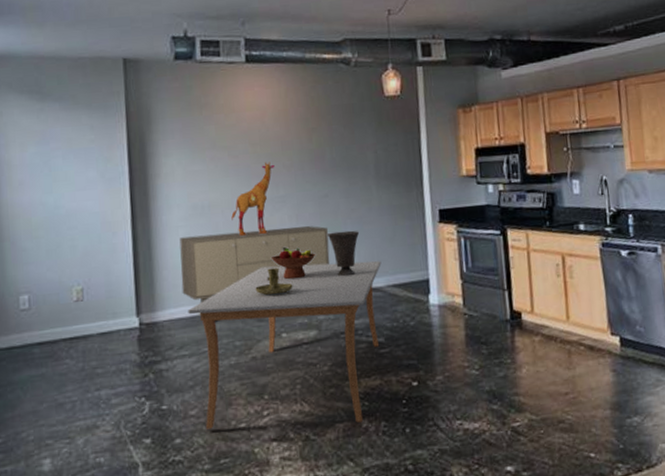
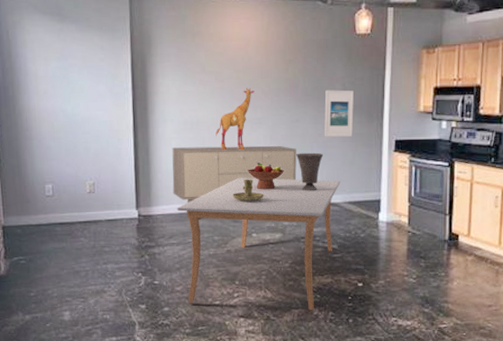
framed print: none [356,158,391,212] -> present [324,90,354,138]

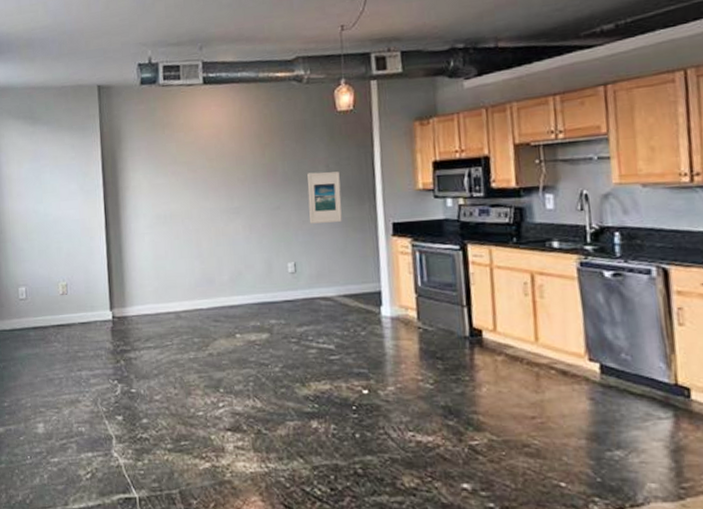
sideboard: present [172,145,297,213] -> none [145,236,282,313]
dining table: present [177,178,340,310] -> none [152,271,332,423]
decorative sculpture: present [216,87,254,150] -> none [190,176,230,243]
candle holder: present [232,179,264,202] -> none [212,273,247,299]
fruit bowl: present [246,162,285,190] -> none [225,254,268,285]
vase: present [296,152,323,190] -> none [280,241,310,284]

